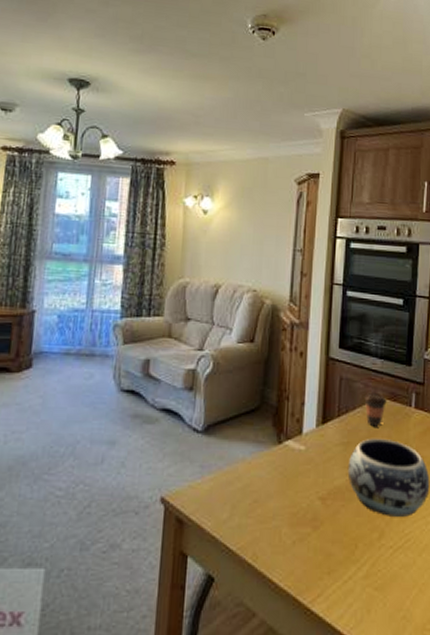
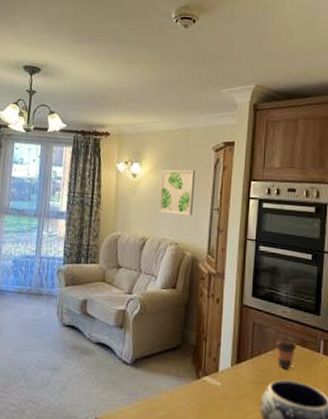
wall art: none [234,205,276,258] -> present [159,169,196,215]

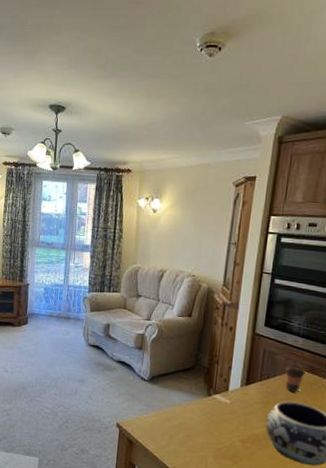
wall art: present [159,169,196,215] -> none [178,205,215,249]

